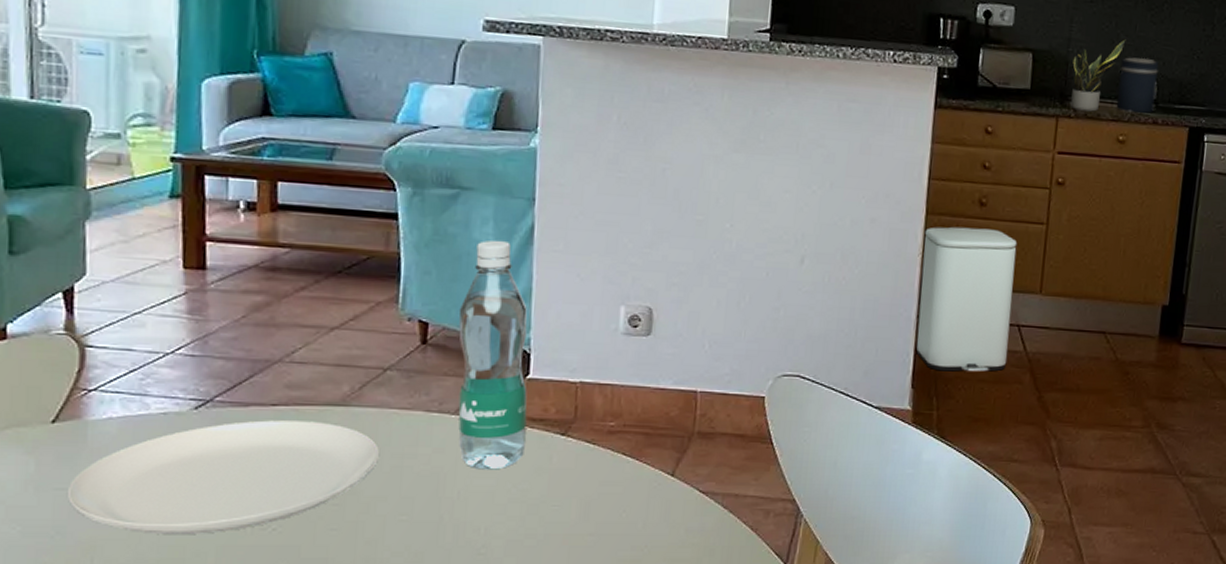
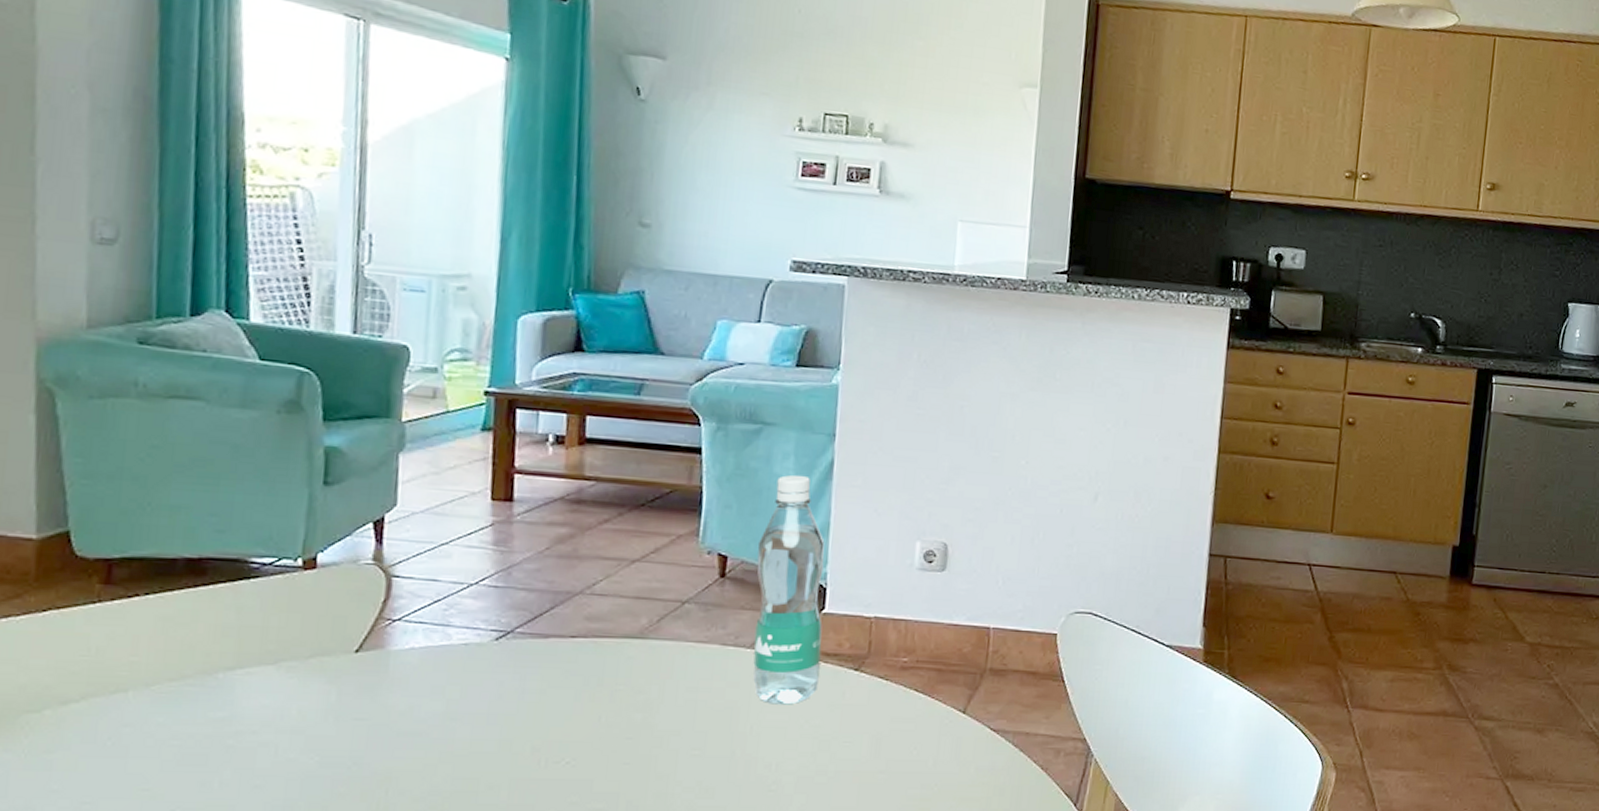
plate: present [66,420,380,534] -> none [365,652,676,766]
pedal bin: present [916,226,1018,373] -> none [1208,465,1309,612]
potted plant: present [1070,39,1126,112] -> none [1360,282,1415,353]
cylinder: present [1116,57,1159,114] -> none [1405,300,1447,355]

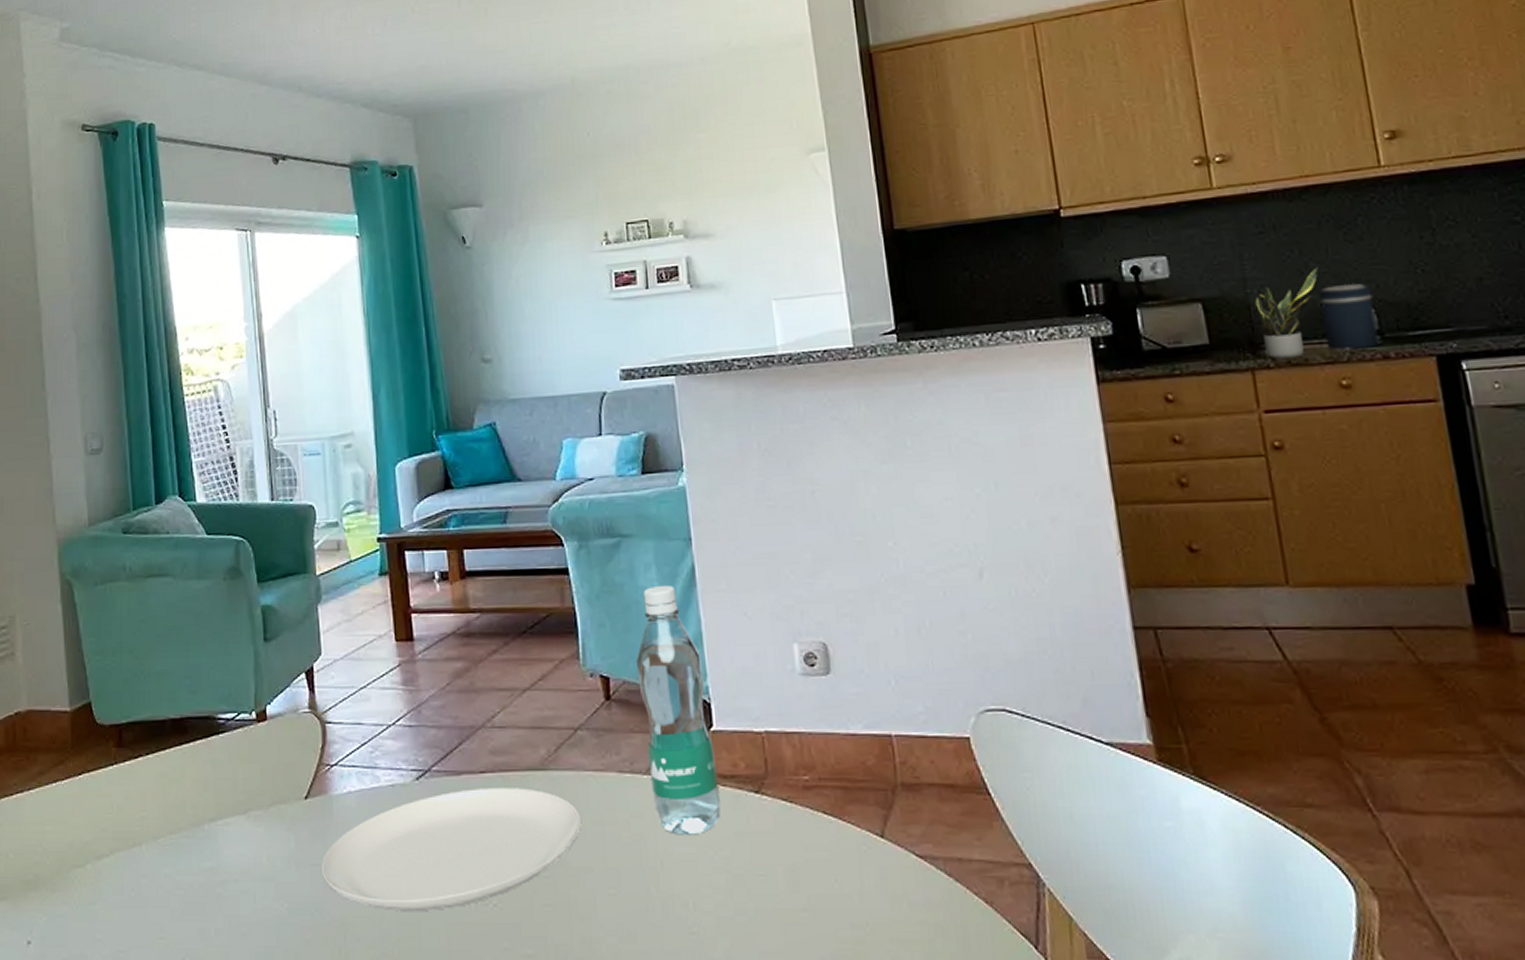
plate: none [365,652,676,766] -> present [321,788,582,910]
potted plant: none [1360,282,1415,353] -> present [1255,267,1319,359]
cylinder: none [1405,300,1447,355] -> present [1318,284,1380,351]

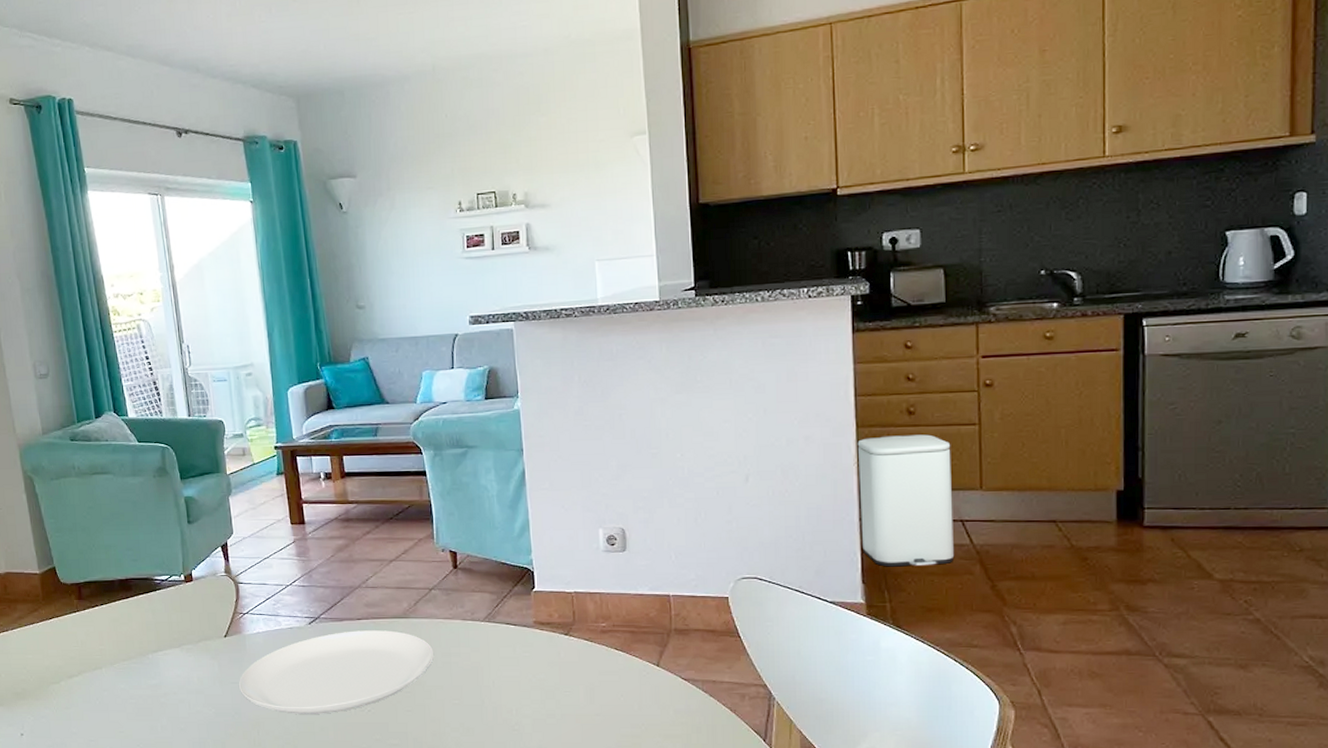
bottle: present [635,585,721,835] -> none [477,484,539,664]
pedal bin: none [1118,513,1265,693] -> present [857,434,955,567]
potted plant: present [1255,267,1319,359] -> none [987,240,1041,315]
cylinder: present [1318,284,1380,351] -> none [1038,255,1081,309]

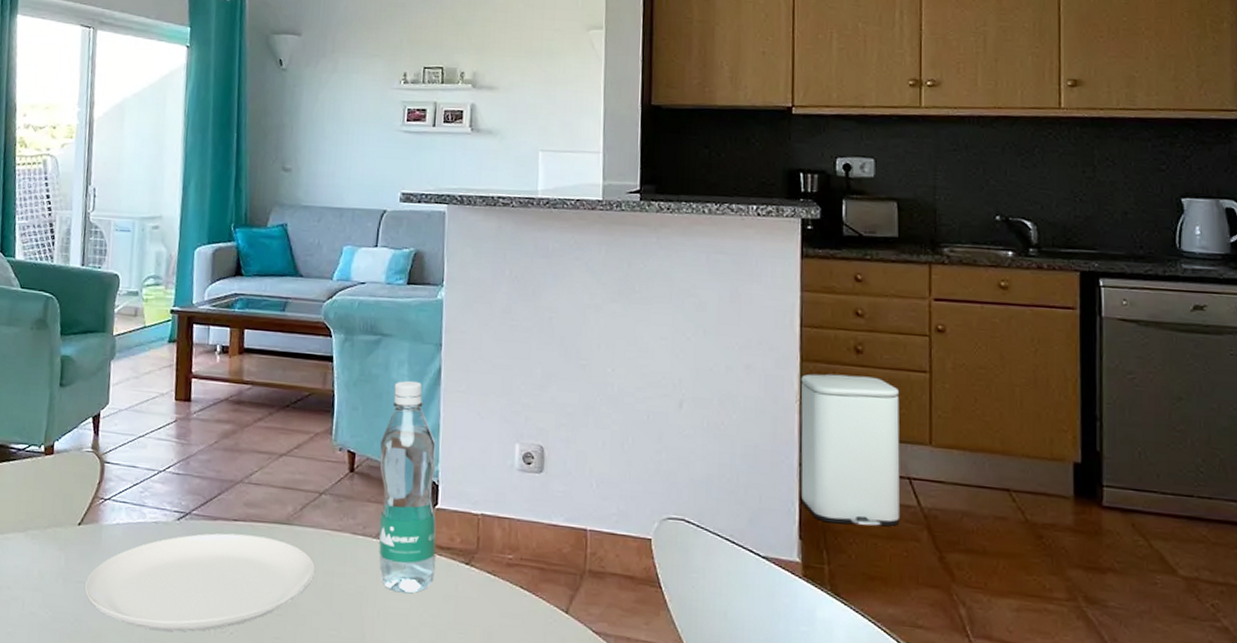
bottle: none [477,484,539,664] -> present [378,380,437,594]

